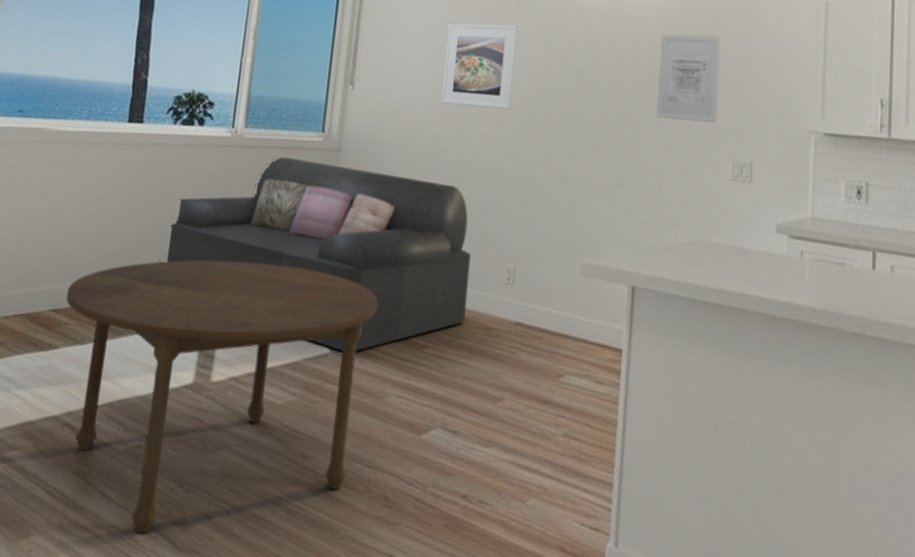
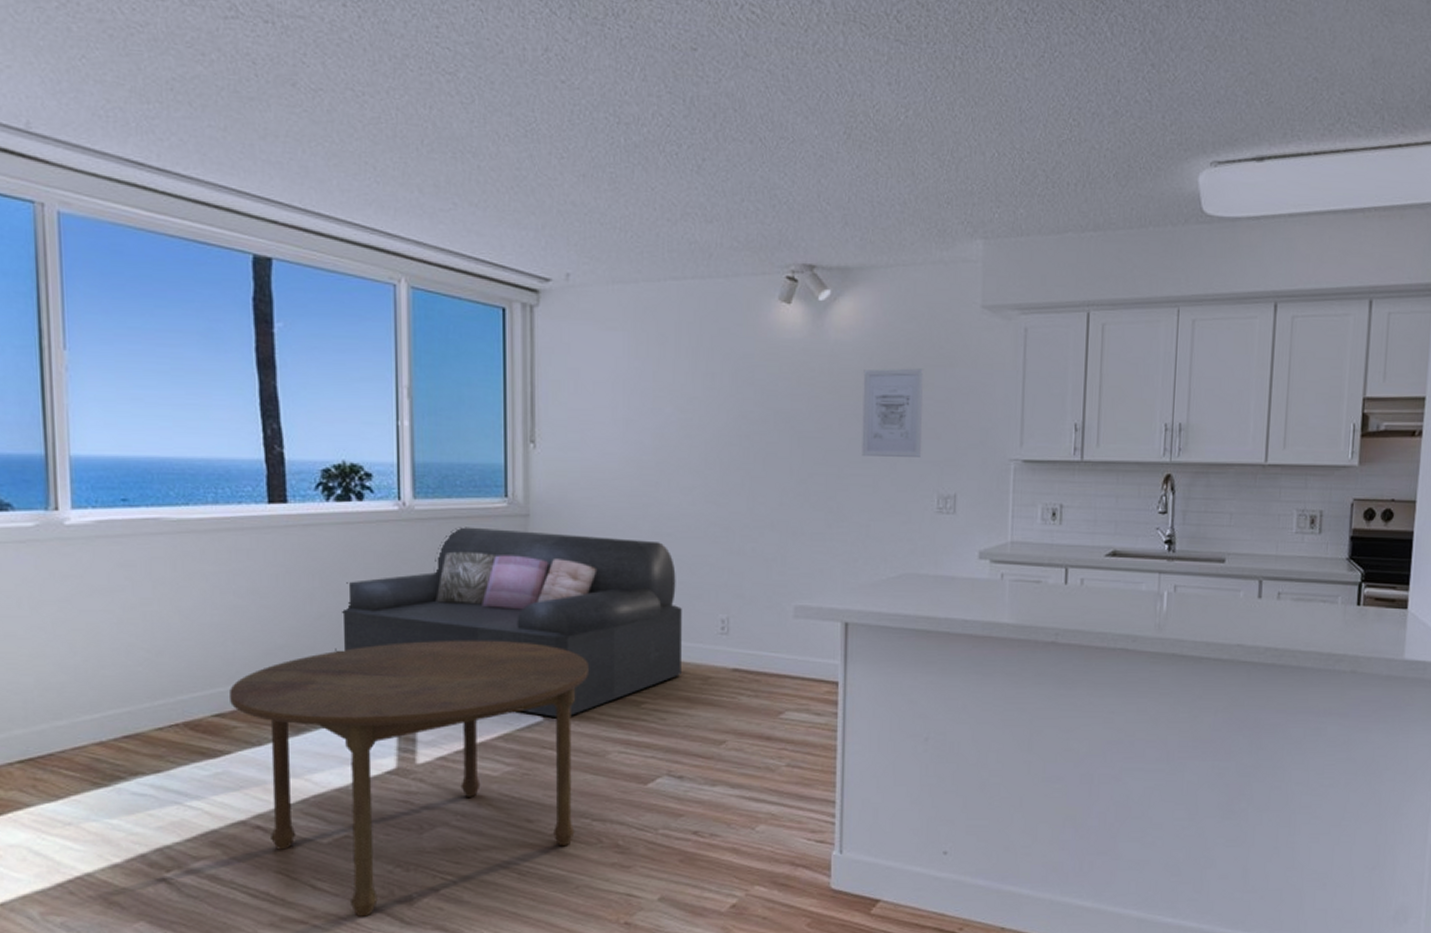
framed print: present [440,23,518,110] -> none [635,367,713,459]

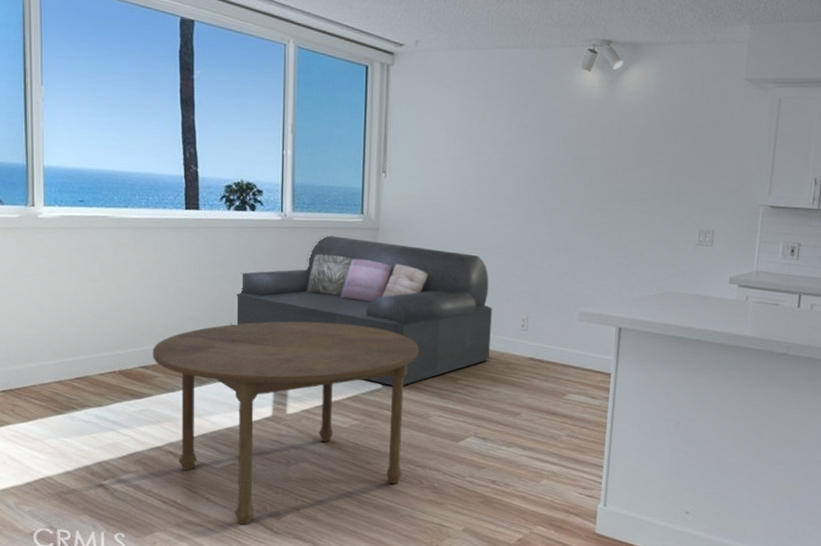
wall art: present [861,368,925,458] -> none [640,126,695,199]

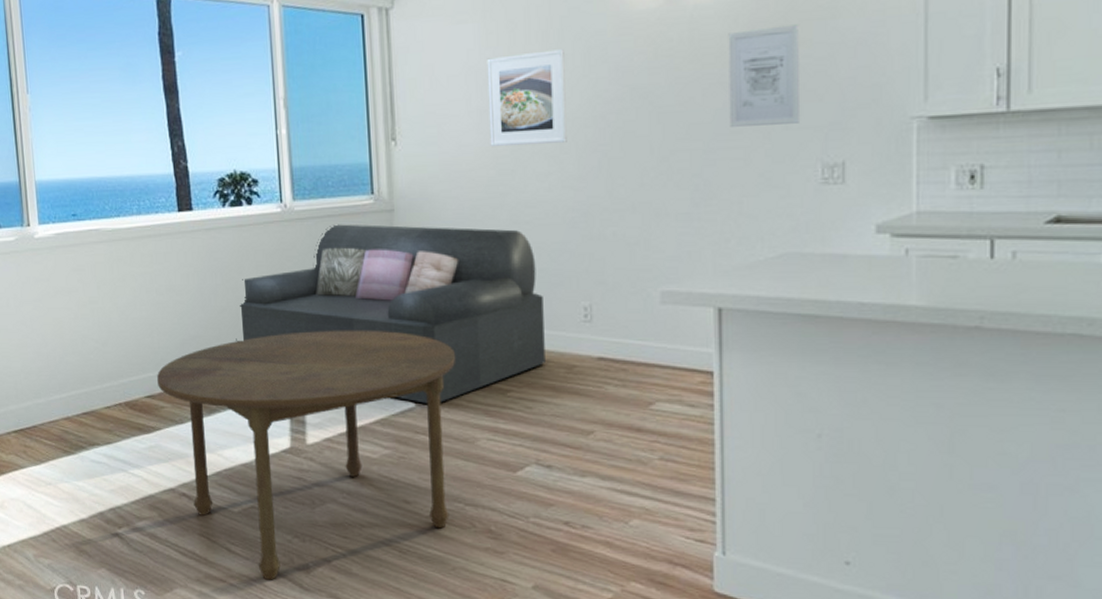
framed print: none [462,118,526,192] -> present [487,49,567,148]
wall art: none [640,126,695,199] -> present [728,24,801,129]

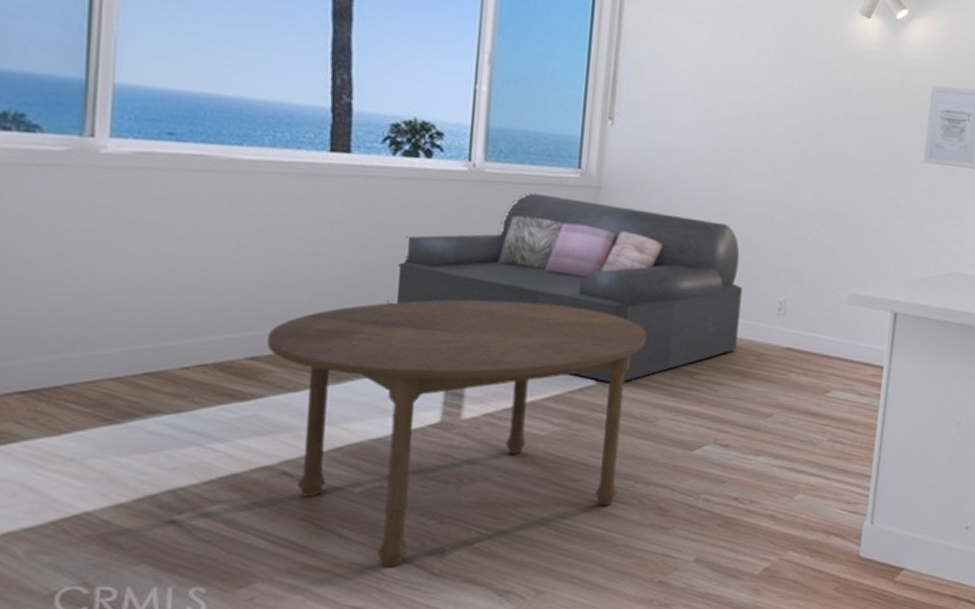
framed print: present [487,49,567,148] -> none [710,61,793,151]

